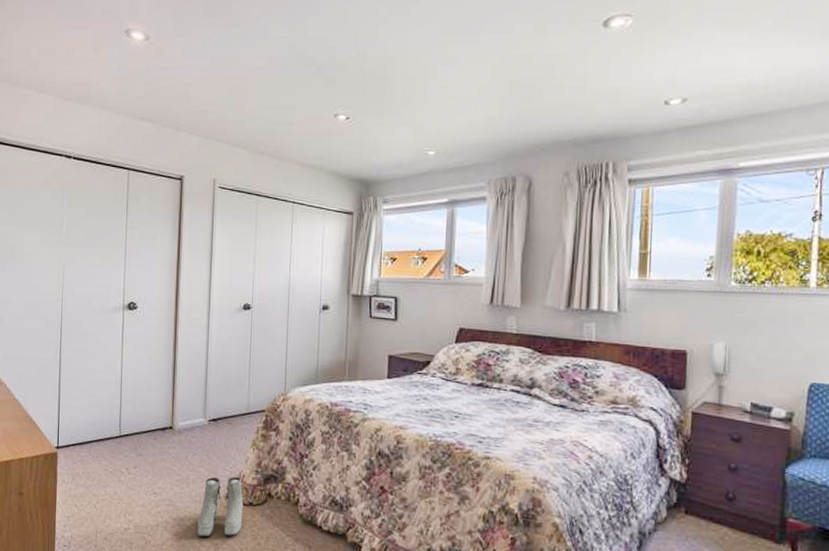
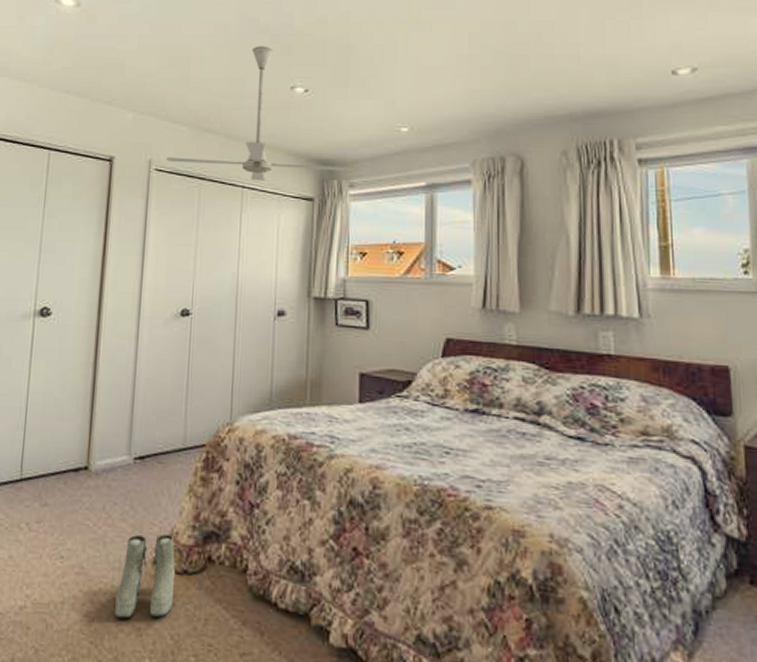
ceiling fan: none [228,77,381,198] -> present [166,46,347,182]

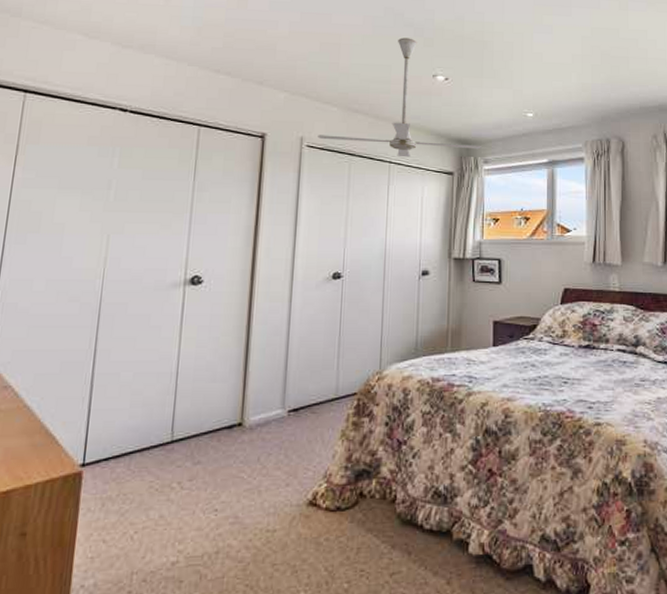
boots: present [115,534,176,619] -> none [270,477,330,559]

